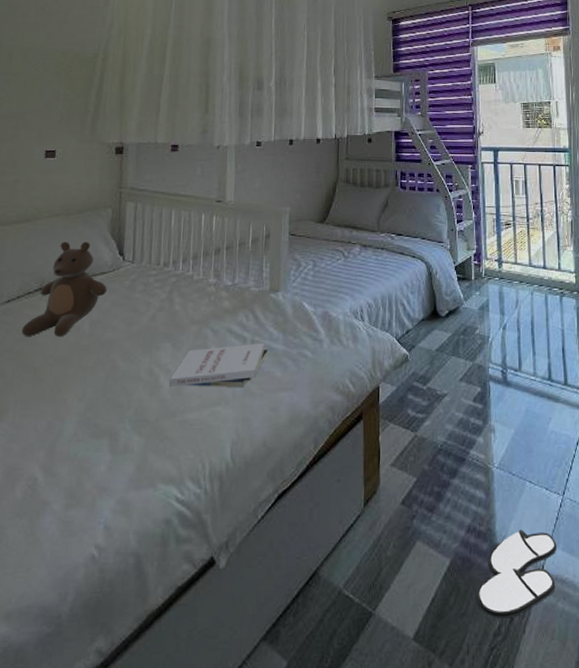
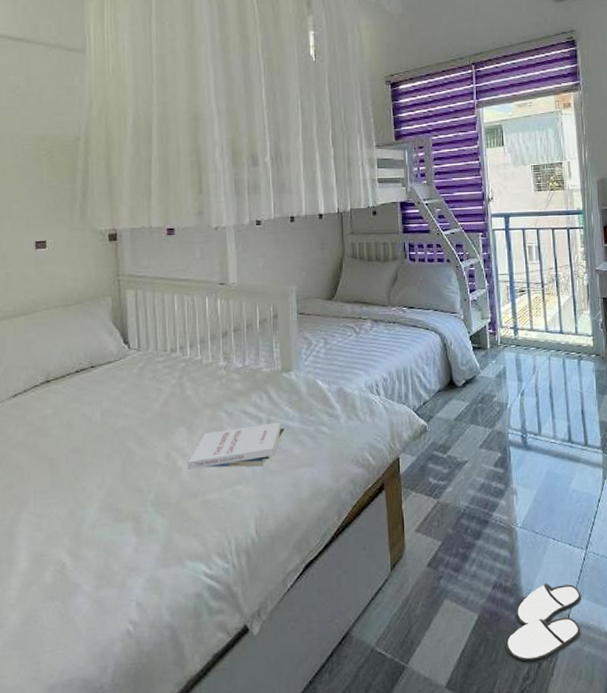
teddy bear: present [21,242,108,337] -> none [32,332,116,430]

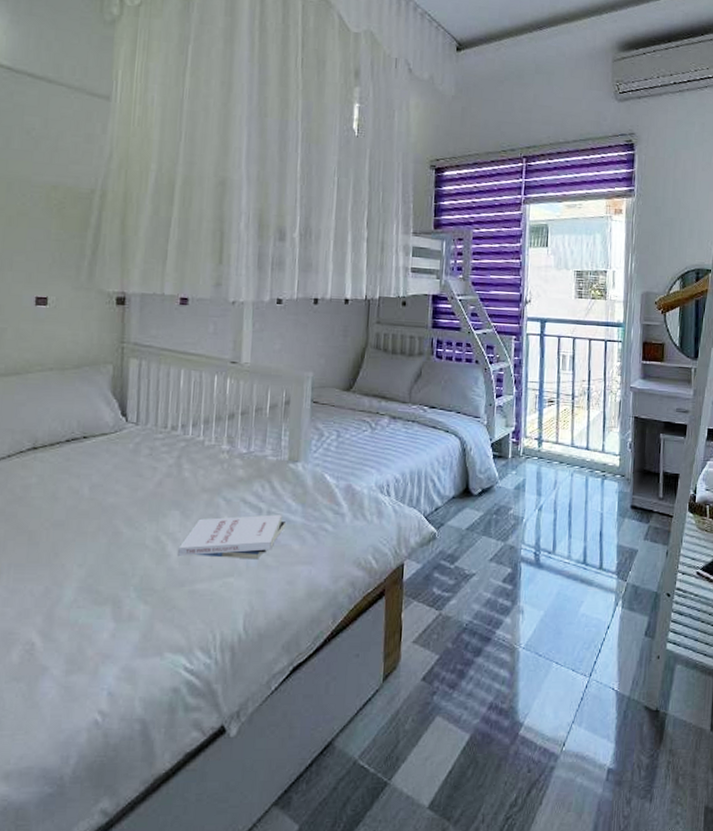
slippers: present [504,583,582,665] -> none [494,708,580,791]

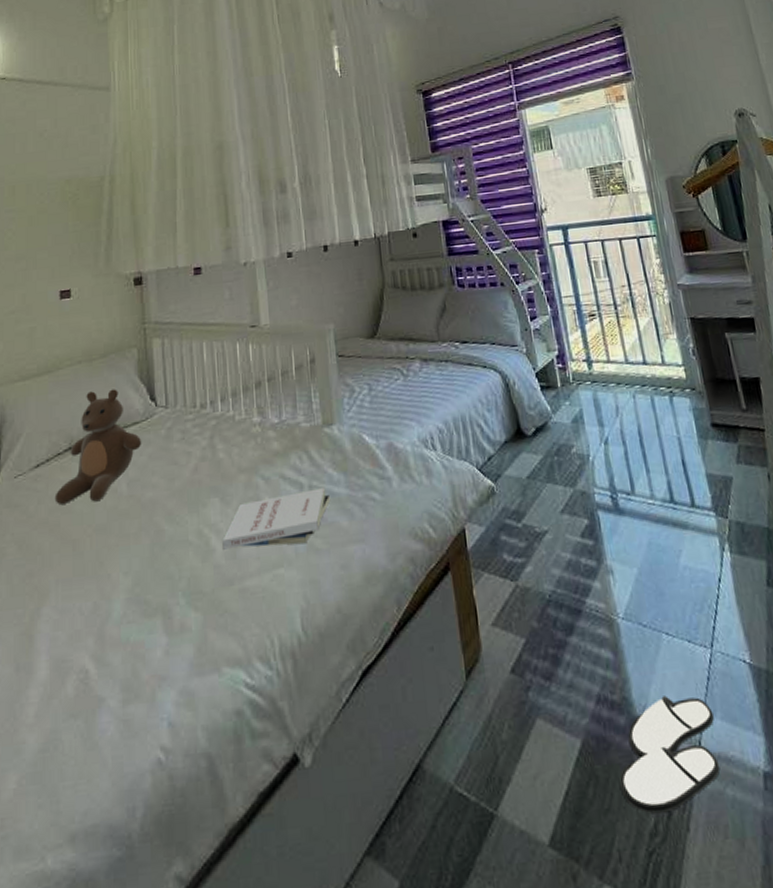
teddy bear: none [13,398,109,500] -> present [54,389,142,506]
slippers: none [494,708,580,791] -> present [619,695,720,814]

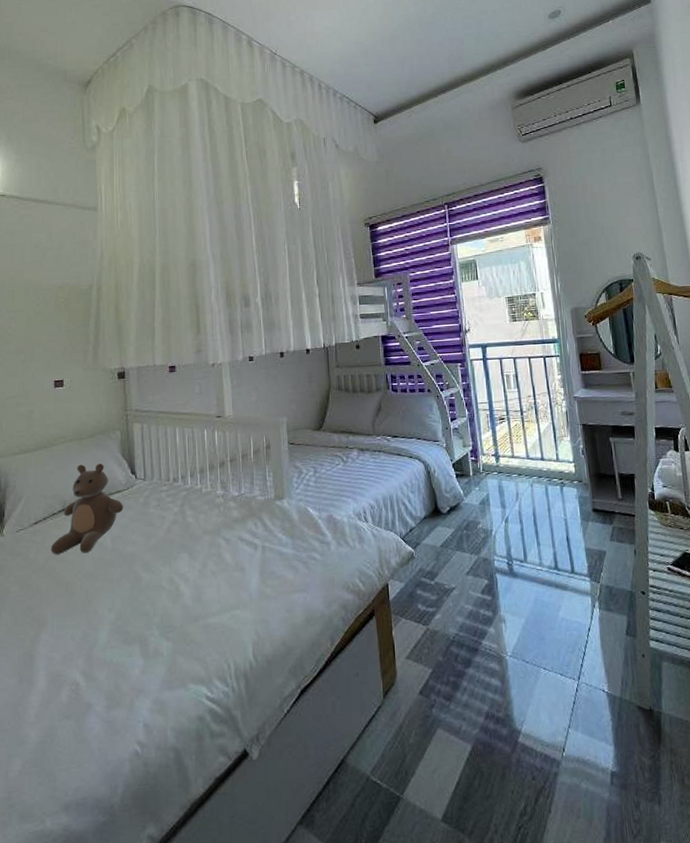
books: present [222,488,331,550] -> none [190,548,280,594]
slippers: present [619,695,720,814] -> none [499,714,578,800]

